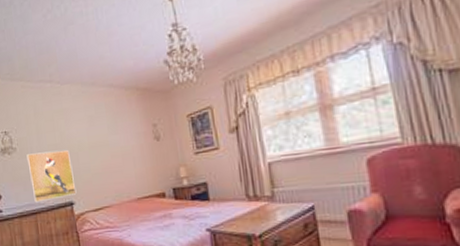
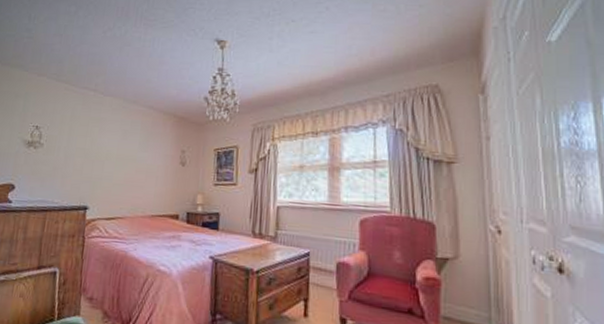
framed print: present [26,150,77,203] -> none [48,152,96,201]

